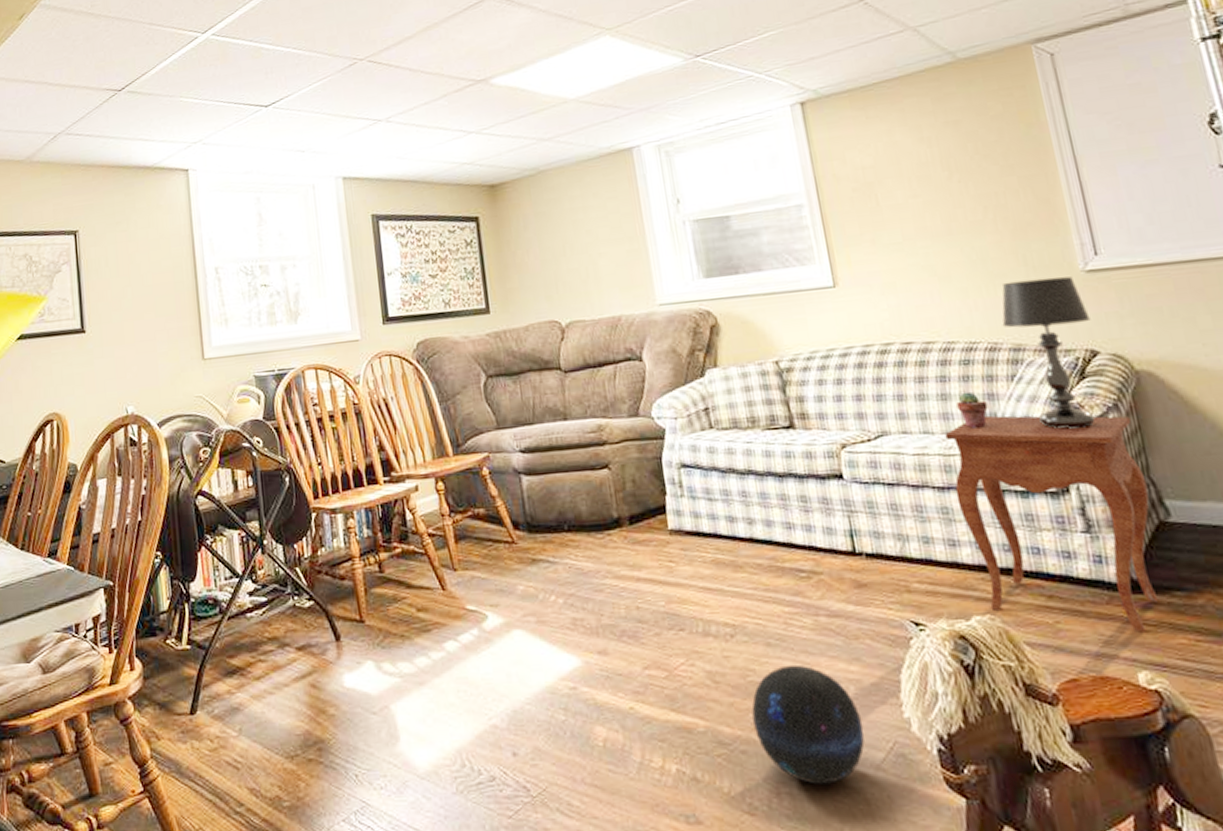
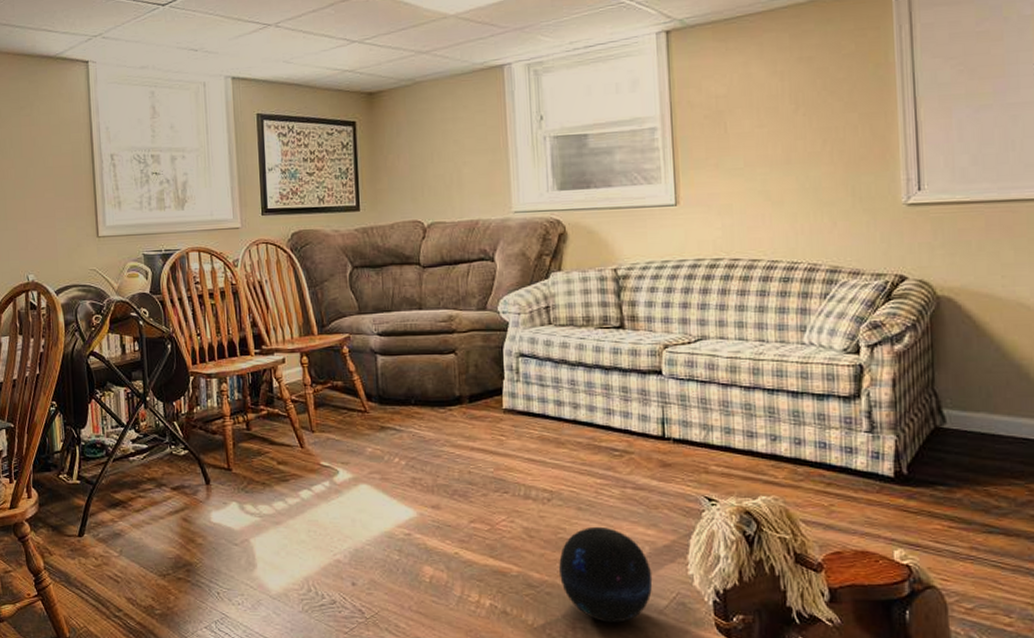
side table: present [945,415,1159,633] -> none [757,327,930,518]
potted succulent: present [956,391,988,429] -> none [772,306,799,338]
table lamp: present [1002,277,1096,429] -> none [823,208,904,343]

